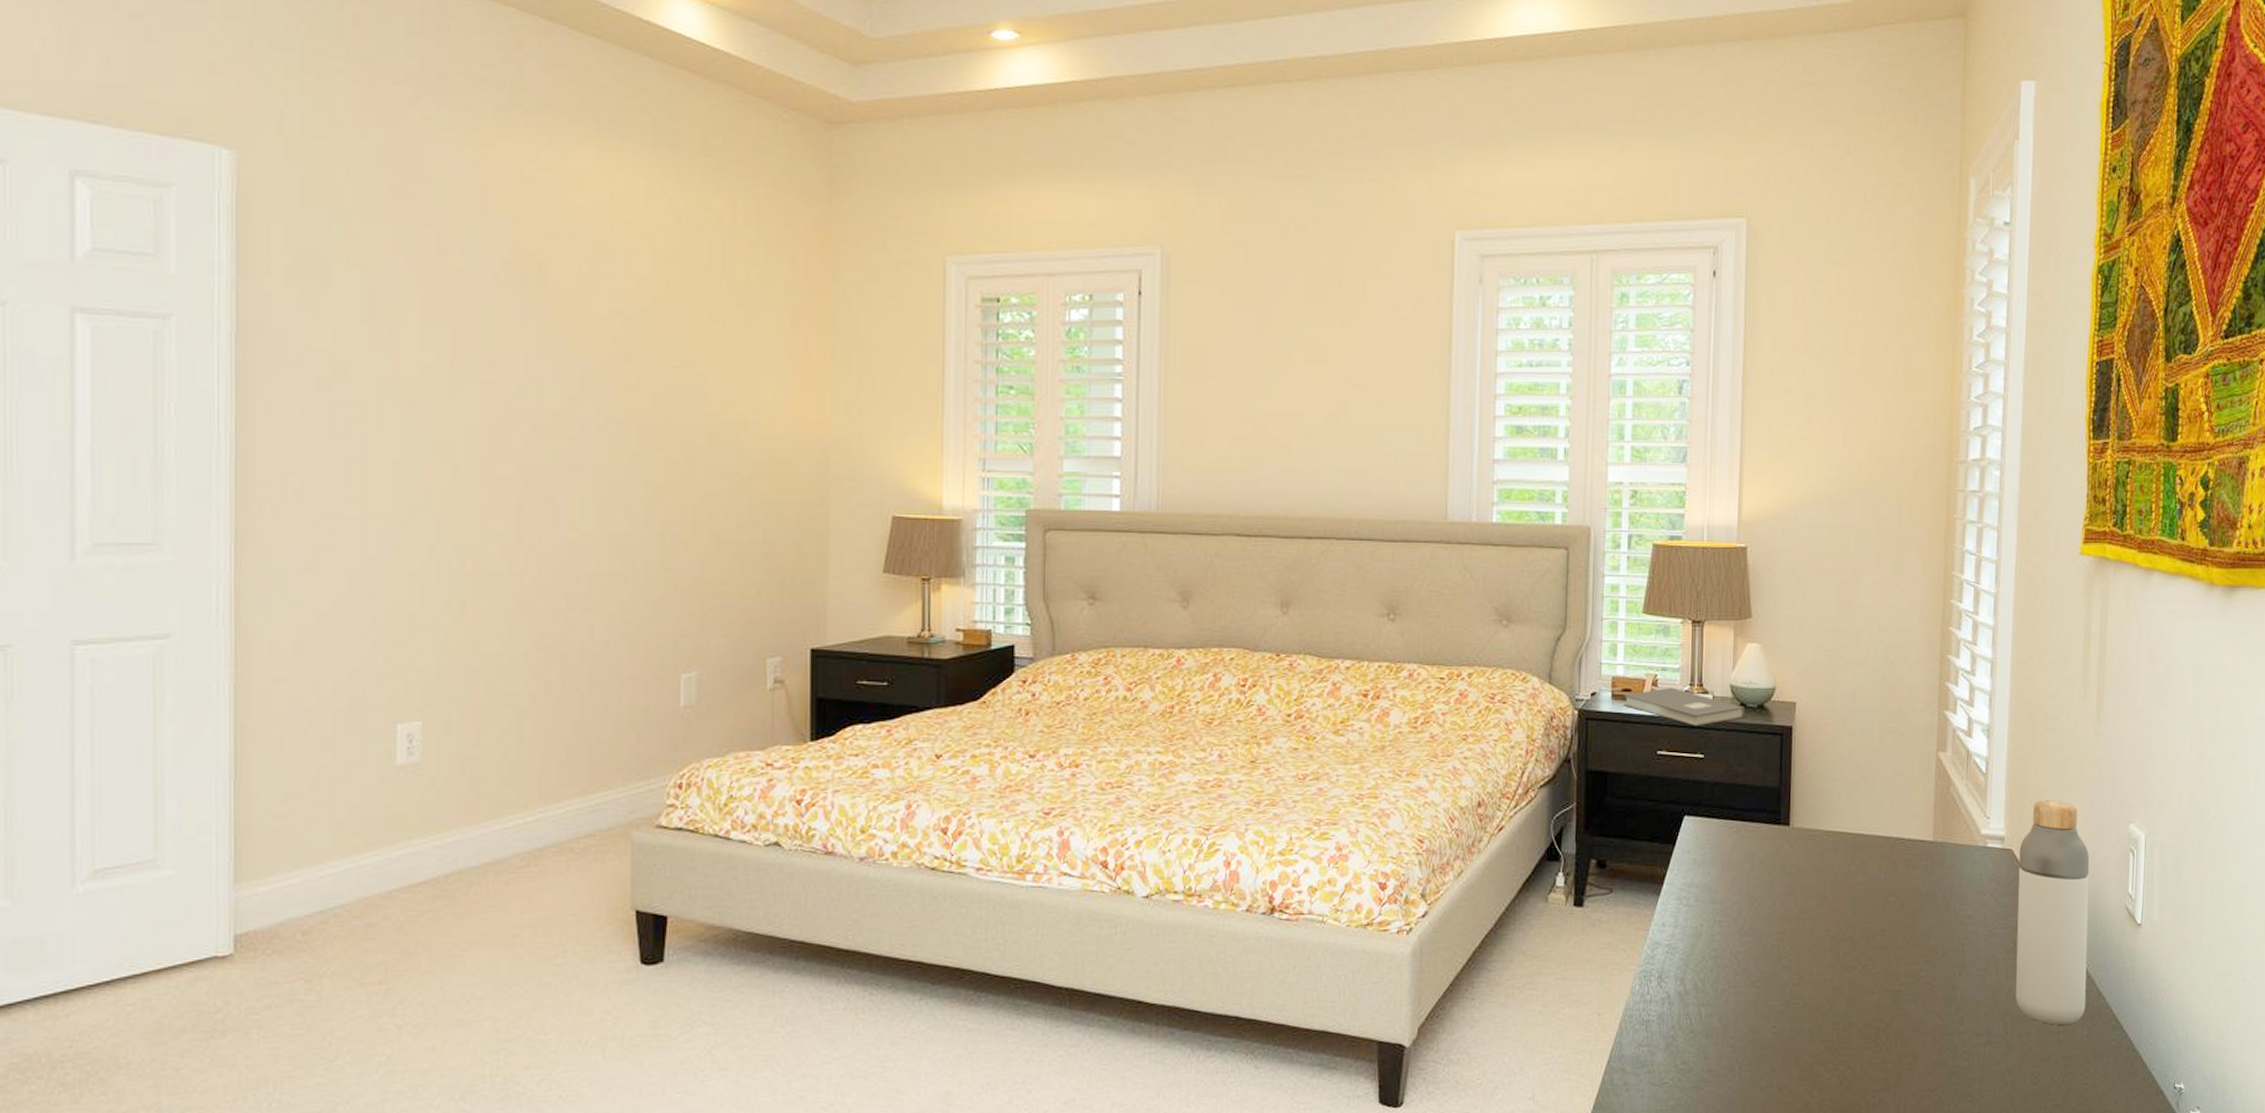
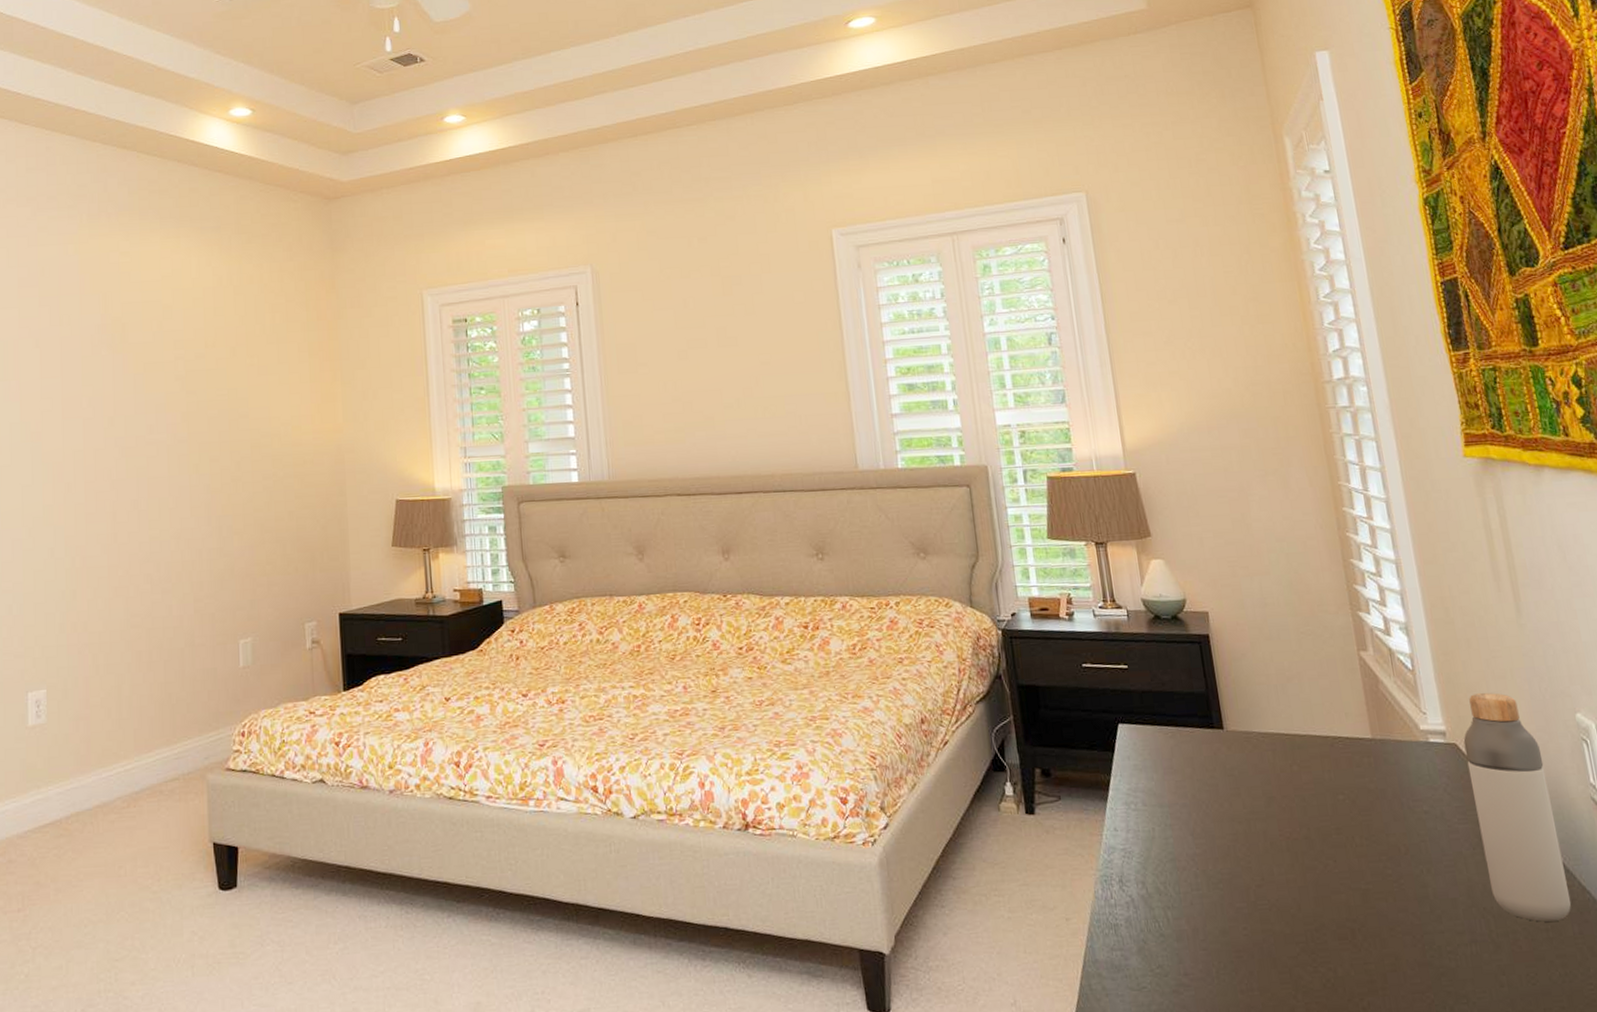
book: present [1624,687,1746,727] -> none [1042,604,1161,640]

